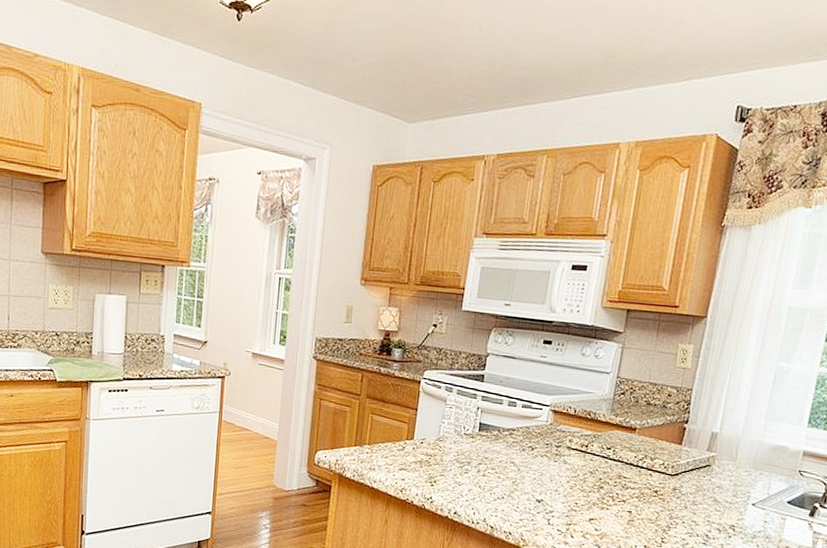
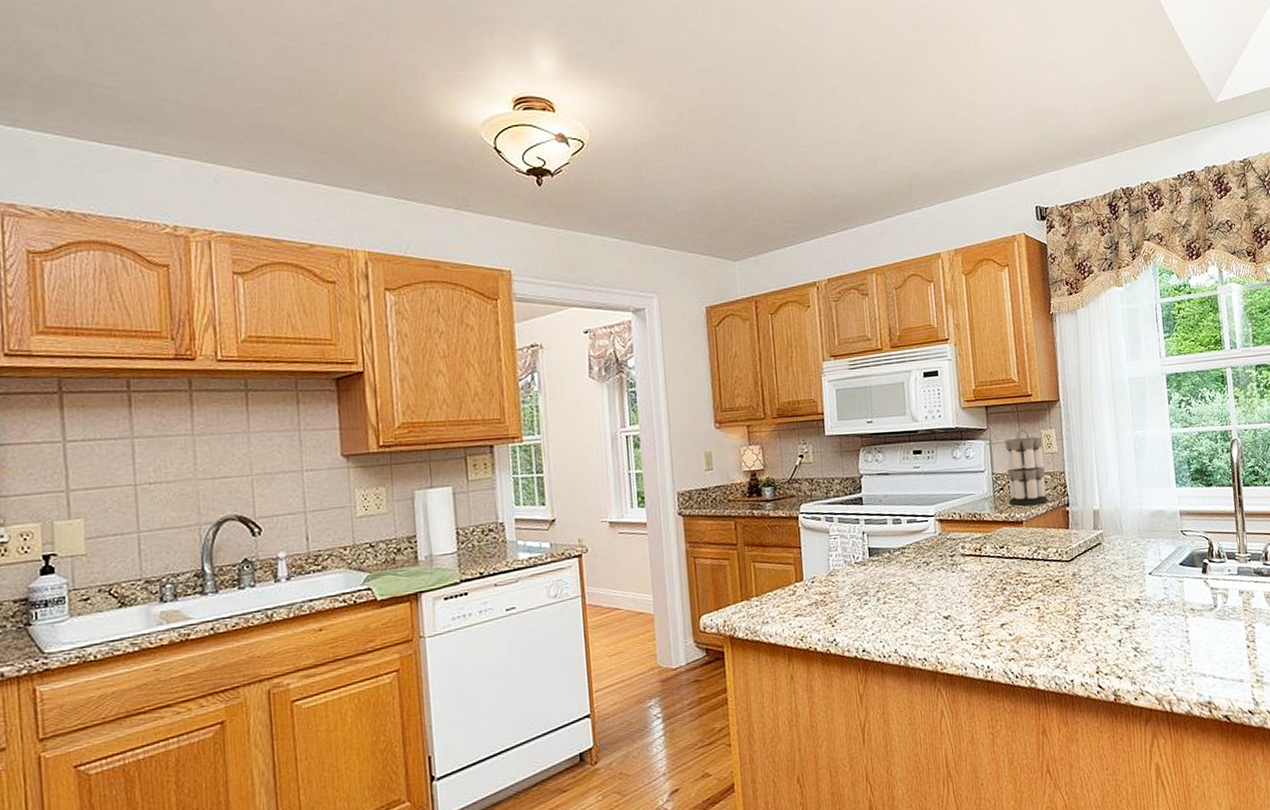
spice rack: none [626,339,679,416] -> present [1004,429,1048,506]

